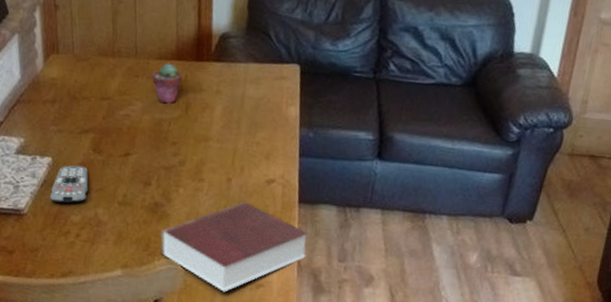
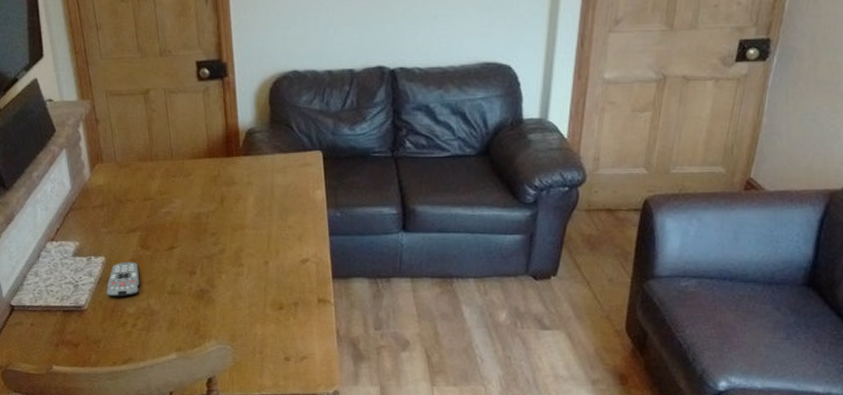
potted succulent: present [151,63,182,104] -> none [188,161,215,199]
book: present [160,201,309,292] -> none [209,282,344,366]

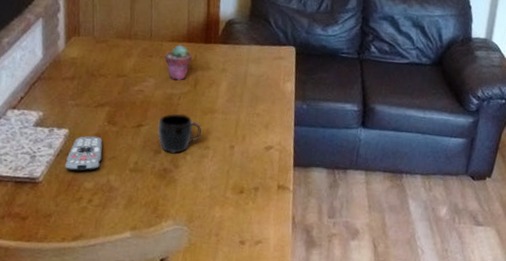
potted succulent: none [188,161,215,199] -> present [164,45,192,81]
mug: none [190,232,234,274] -> present [158,113,202,154]

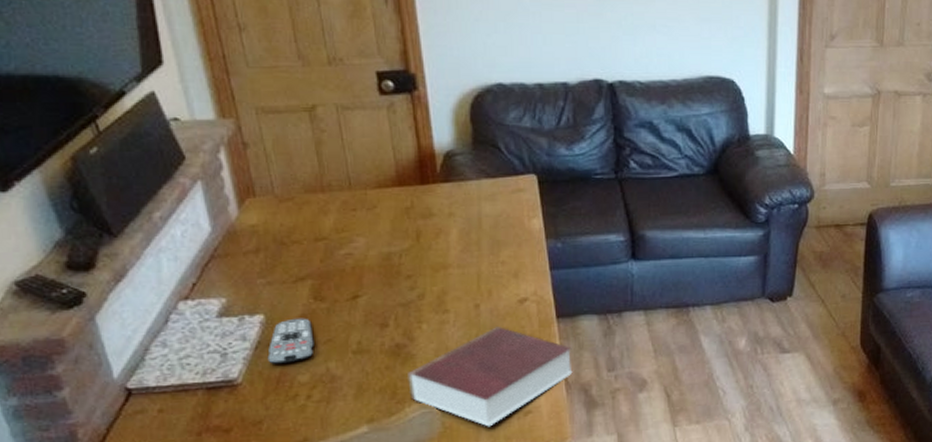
mug: present [158,113,202,154] -> none [379,275,437,325]
potted succulent: present [164,45,192,81] -> none [372,190,408,235]
book: none [167,166,302,249] -> present [408,327,573,427]

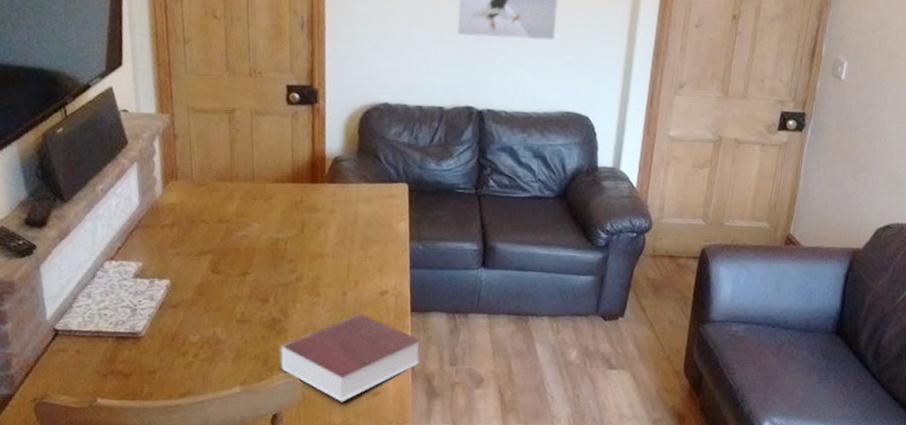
remote control: present [267,318,314,364] -> none [167,286,207,324]

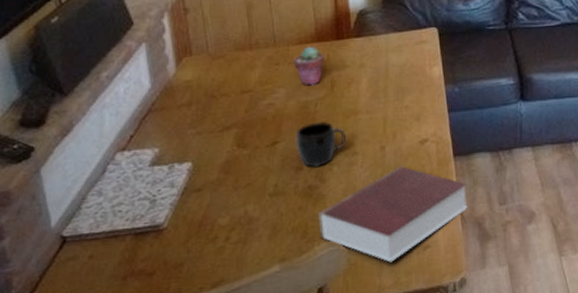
mug: none [264,259,312,302] -> present [295,121,347,168]
potted succulent: none [268,185,298,224] -> present [293,46,324,86]

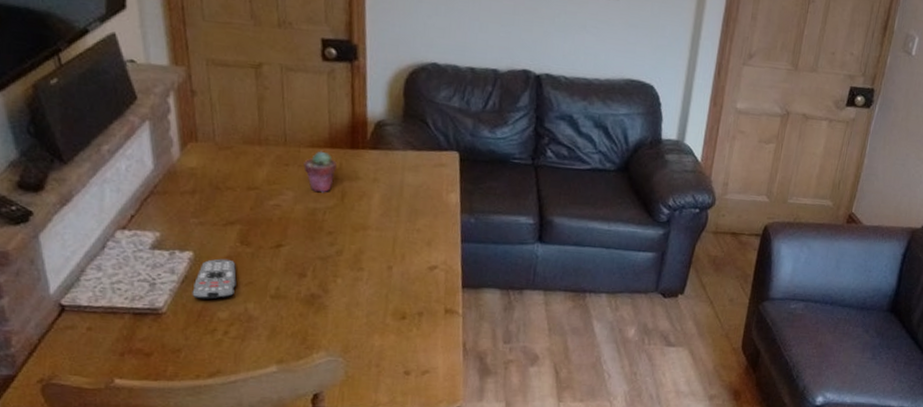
remote control: none [192,164,235,209] -> present [192,258,237,300]
mug: present [295,121,347,168] -> none [301,230,354,277]
book: present [318,166,468,263] -> none [318,289,473,381]

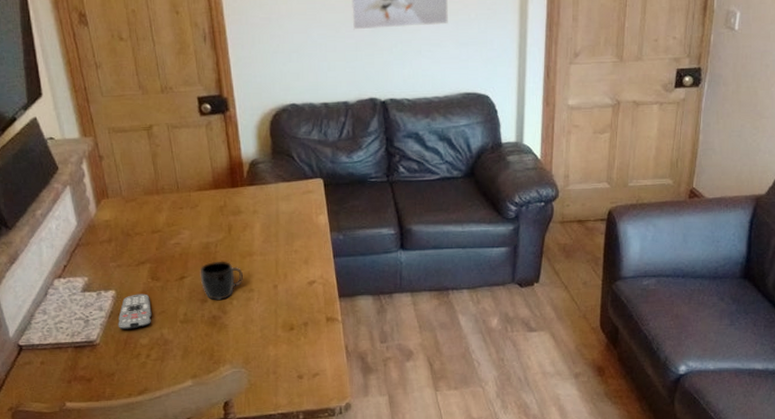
mug: none [301,230,354,277] -> present [200,261,244,301]
potted succulent: present [303,151,337,193] -> none [195,193,222,229]

